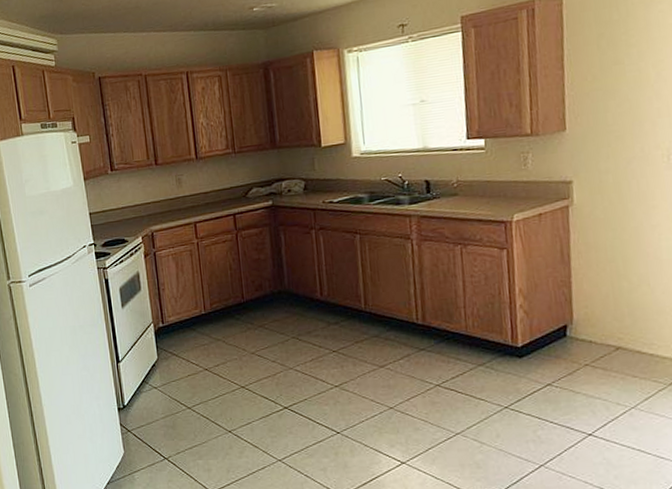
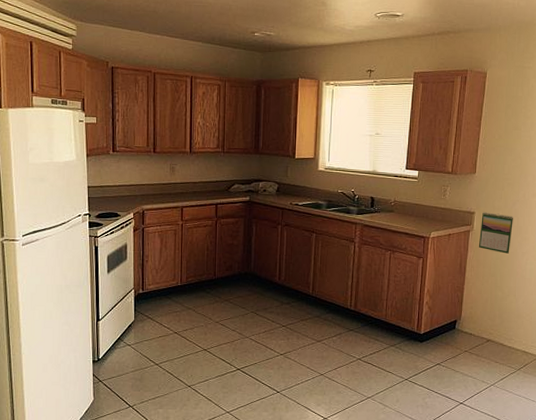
calendar: none [583,178,632,230] -> present [478,212,513,254]

